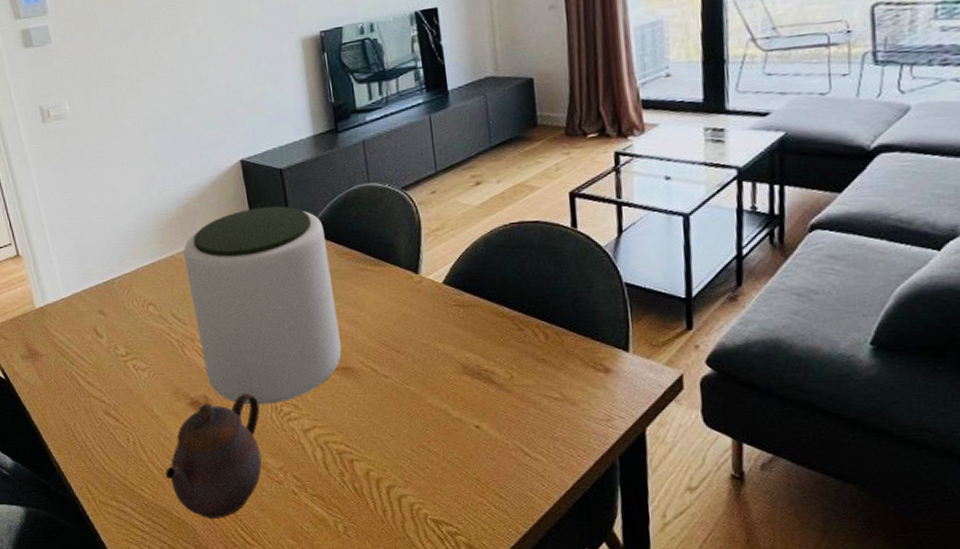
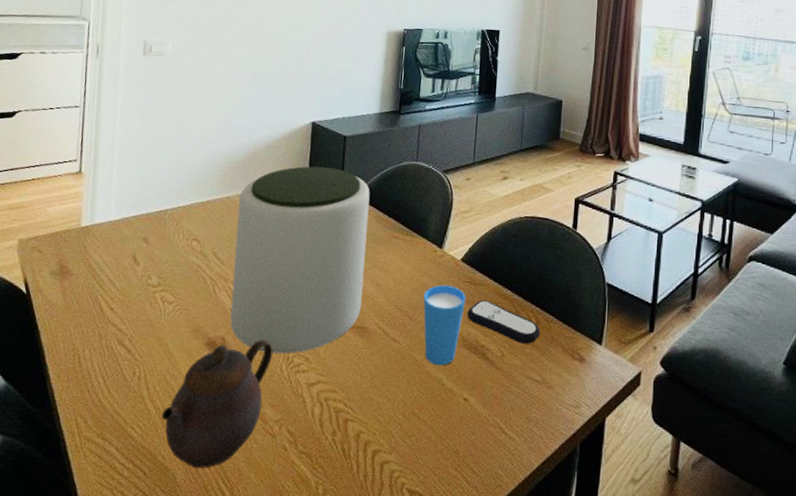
cup: none [407,311,458,396] -> present [423,284,466,366]
remote control: none [461,321,552,362] -> present [467,300,540,344]

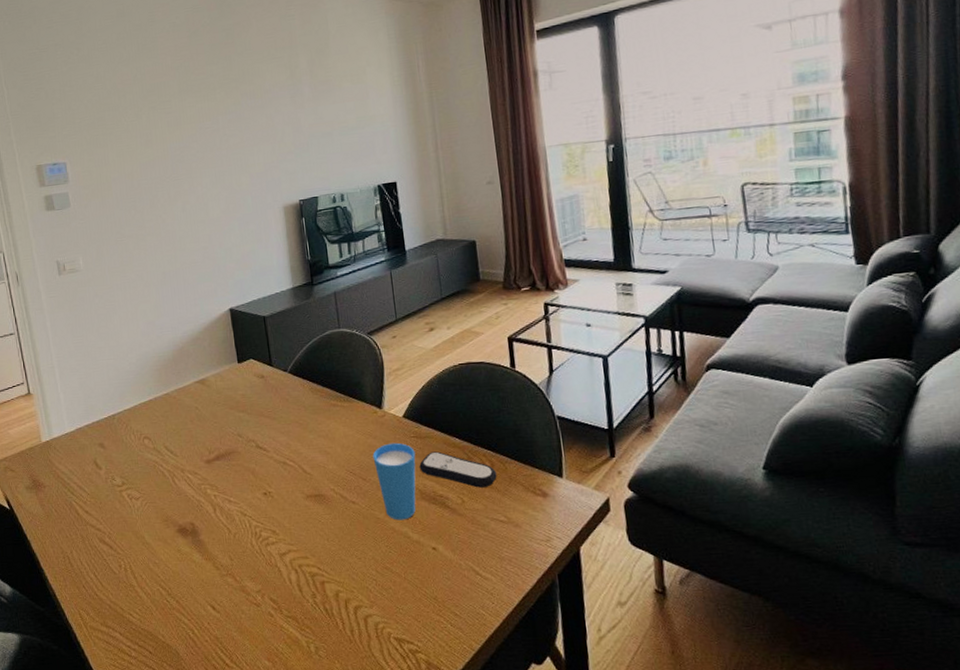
teapot: present [162,338,273,469] -> none [153,519,242,642]
plant pot: present [230,166,370,354] -> none [177,349,315,531]

